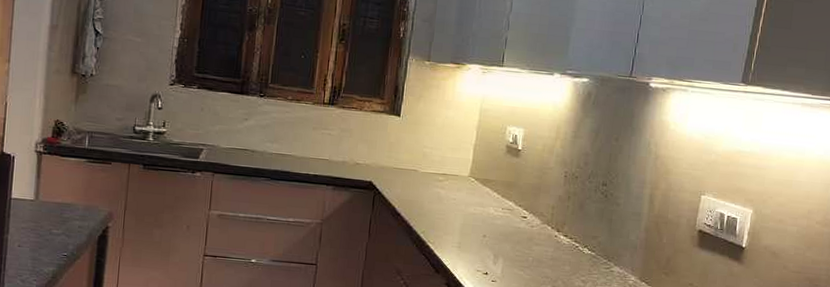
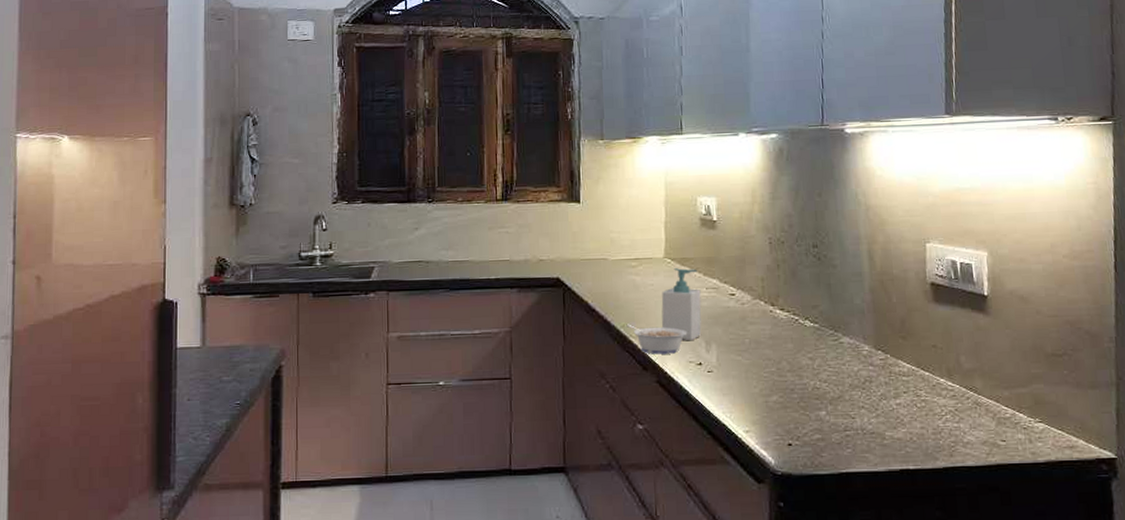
legume: none [426,230,480,262] -> present [626,324,688,355]
soap bottle: none [458,187,497,253] -> present [661,268,702,341]

